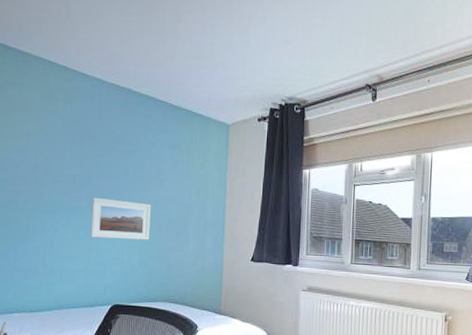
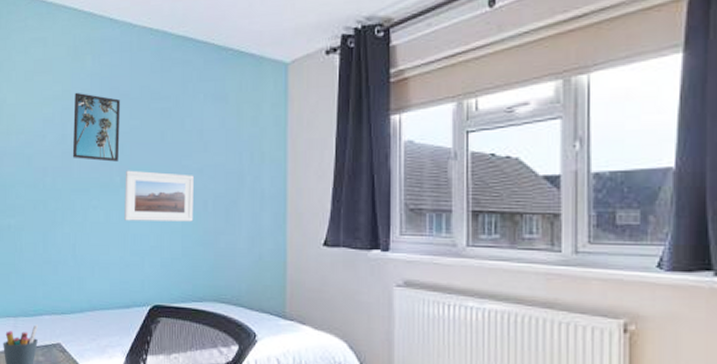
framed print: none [44,130,89,190] -> present [72,92,120,162]

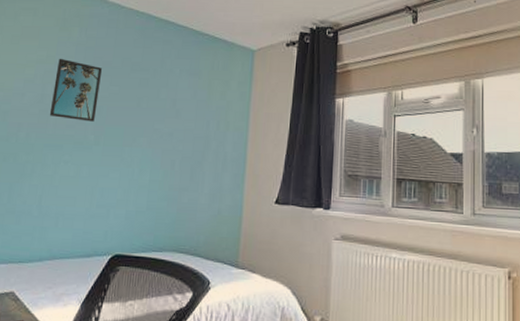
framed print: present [125,170,194,222] -> none [94,130,164,179]

